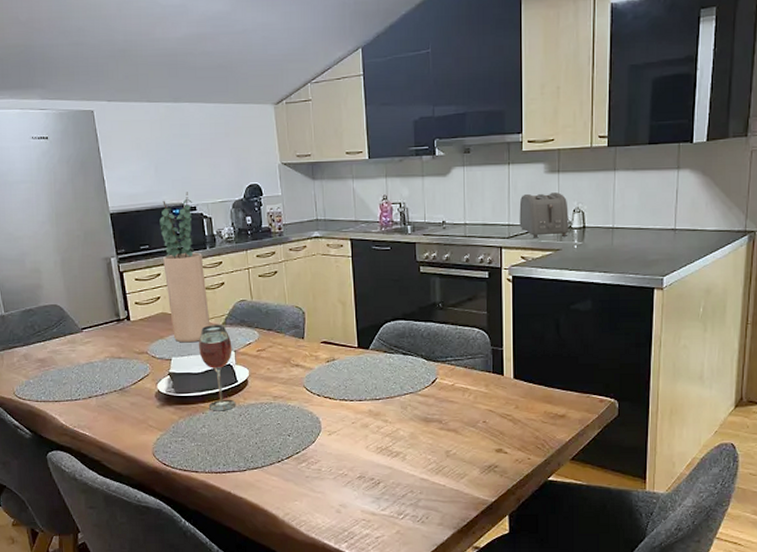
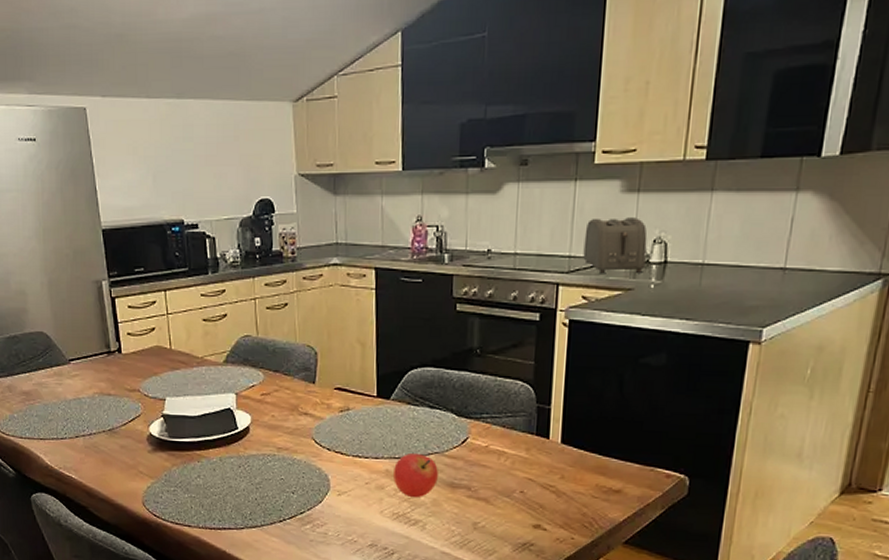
vase: present [159,192,211,343] -> none [157,206,210,382]
wineglass: present [198,324,236,411] -> none [195,361,235,461]
fruit: none [375,394,414,433] -> present [392,452,438,498]

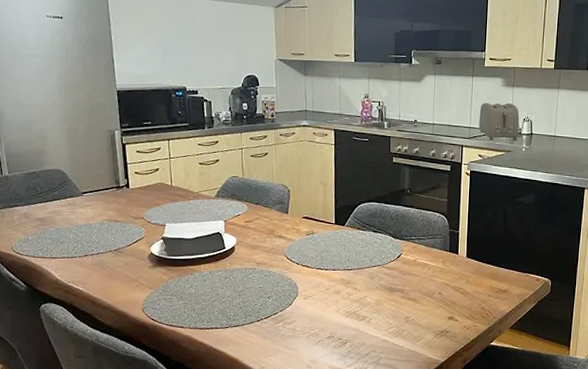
fruit: present [392,452,438,498] -> none [346,265,380,300]

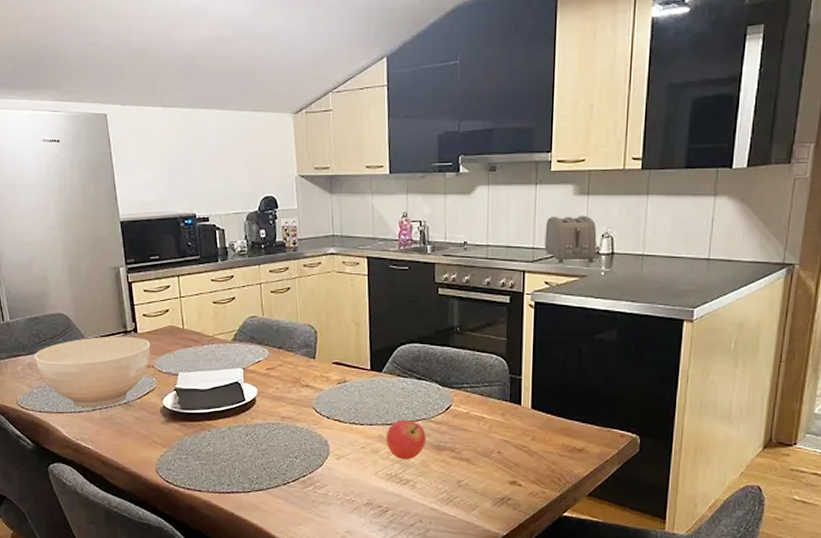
bowl: none [30,190,141,254] -> present [34,336,151,408]
fruit: none [346,265,380,300] -> present [385,419,426,460]

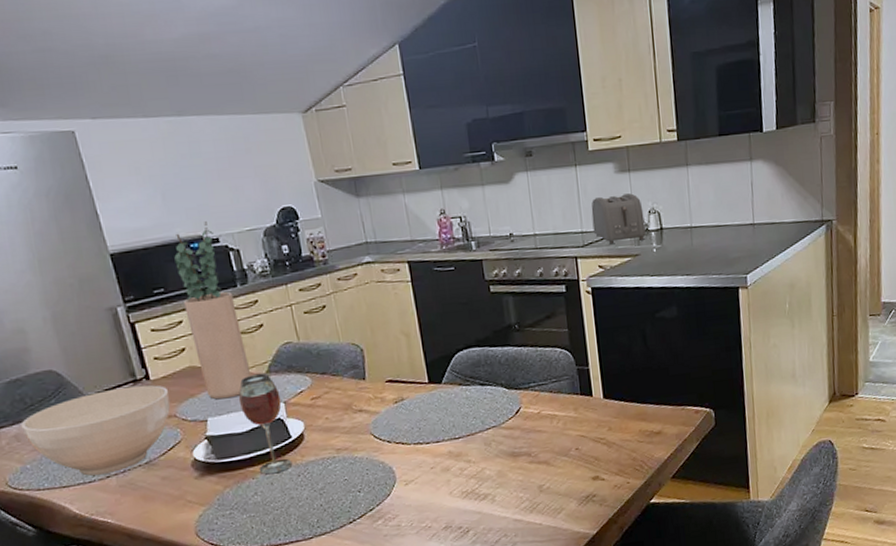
vase: none [171,202,220,358] -> present [174,221,252,400]
wineglass: none [206,340,243,430] -> present [238,373,293,475]
fruit: present [385,419,426,460] -> none [455,430,500,474]

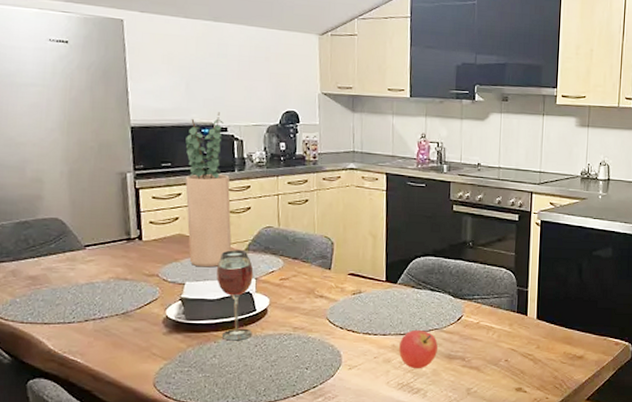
bowl: present [20,384,171,476] -> none [19,243,157,319]
fruit: none [455,430,500,474] -> present [398,329,438,369]
toaster: present [591,193,646,245] -> none [550,145,596,187]

